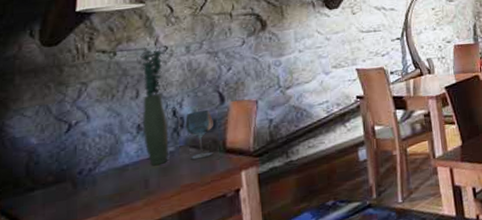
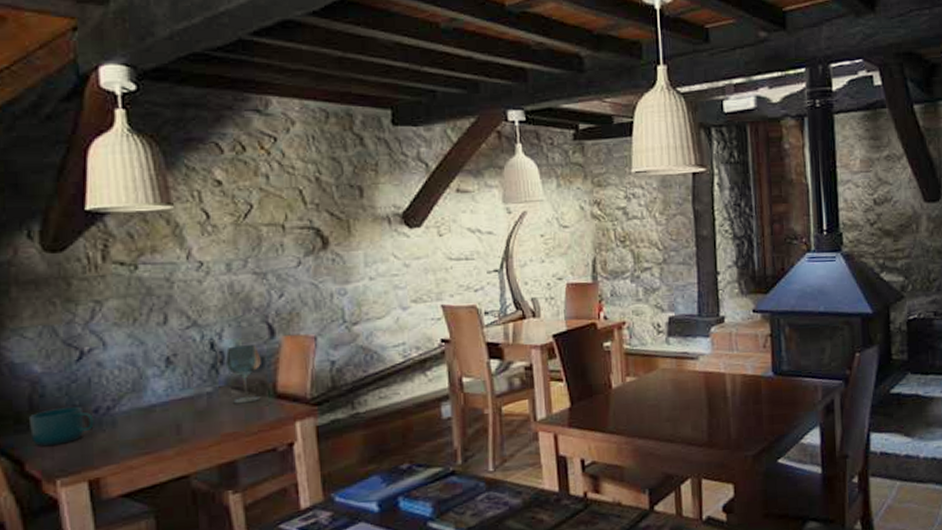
cup: none [25,169,78,206] -> present [28,406,94,447]
vase: present [140,45,169,166] -> none [168,259,206,409]

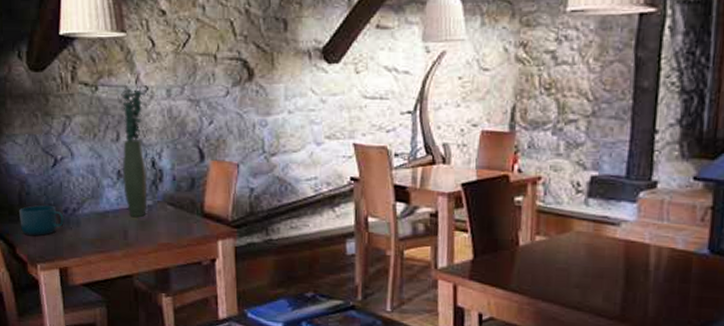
vase: none [168,259,206,409] -> present [121,82,148,218]
wine glass: present [225,343,261,404] -> none [163,165,192,219]

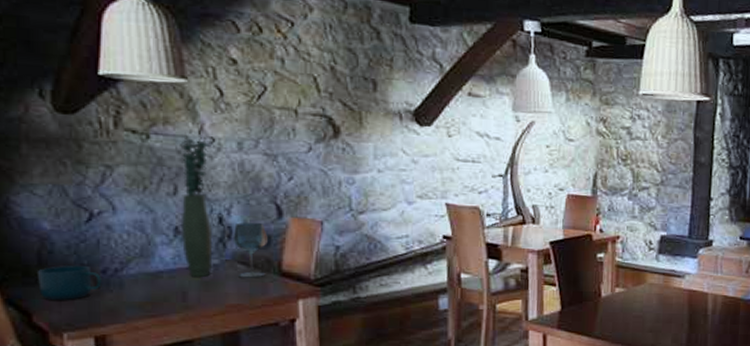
wine glass: none [163,165,192,219] -> present [233,222,268,278]

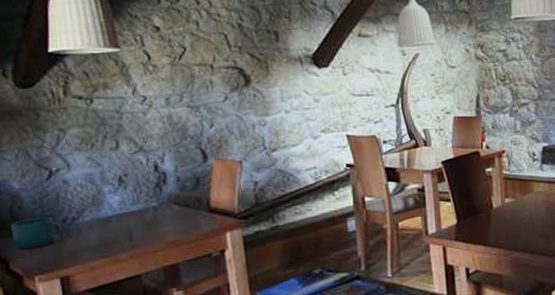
vase: present [180,132,213,278] -> none [118,94,152,220]
wine glass: present [233,222,268,278] -> none [167,166,197,217]

